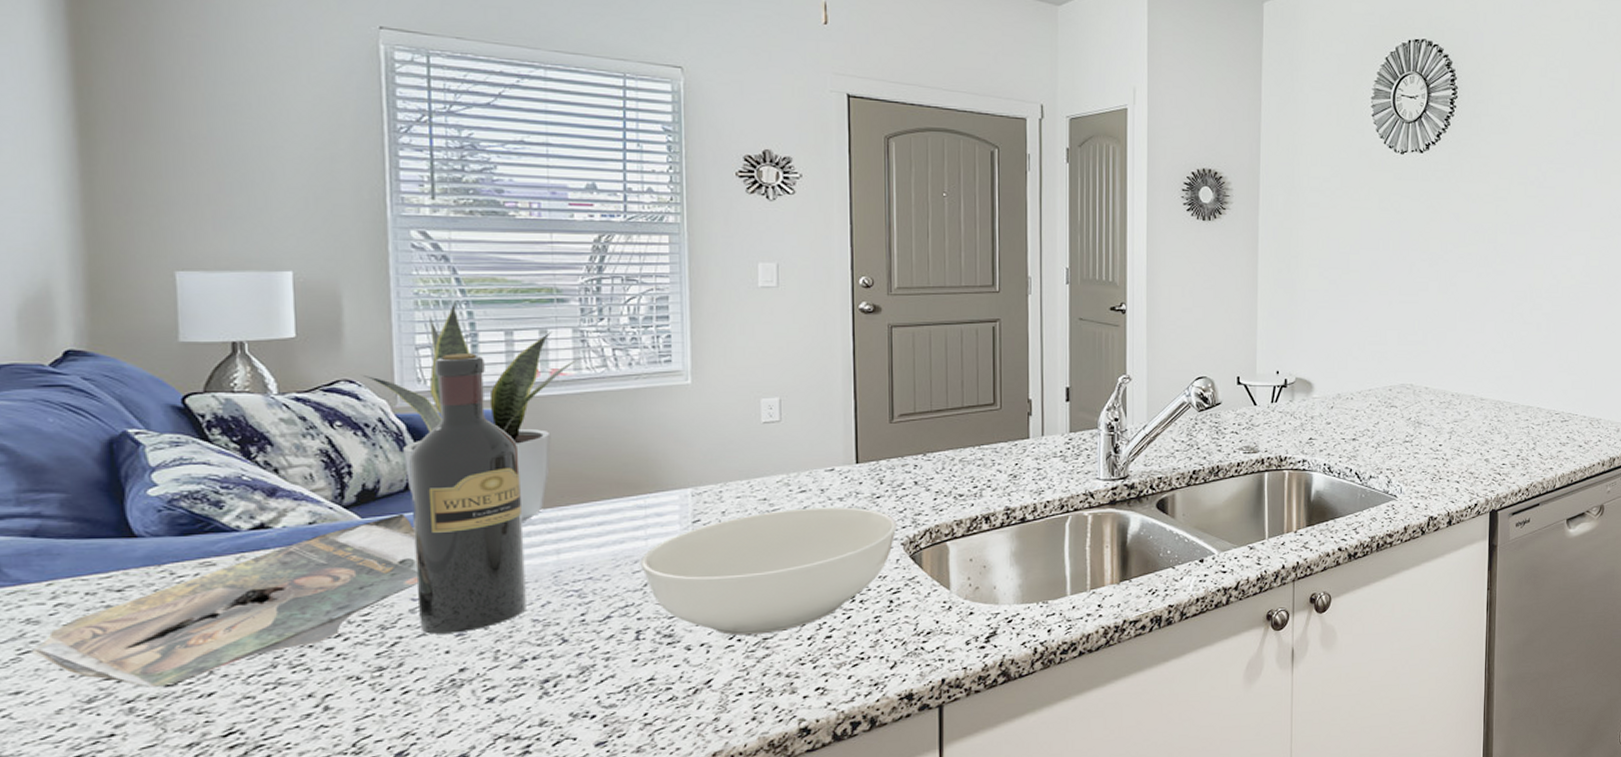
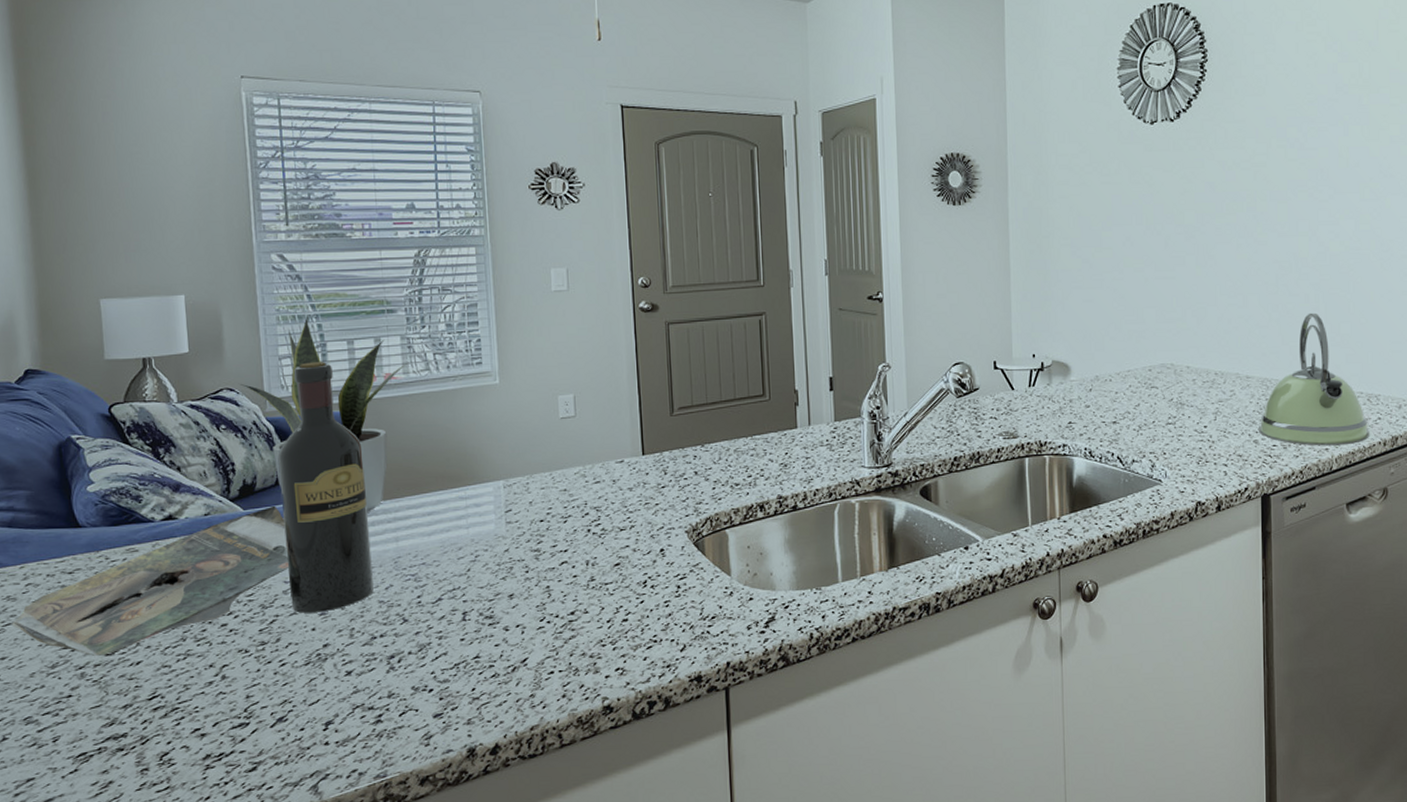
bowl: present [640,507,898,636] -> none [463,496,681,618]
kettle: none [1490,340,1591,466] -> present [1259,312,1370,446]

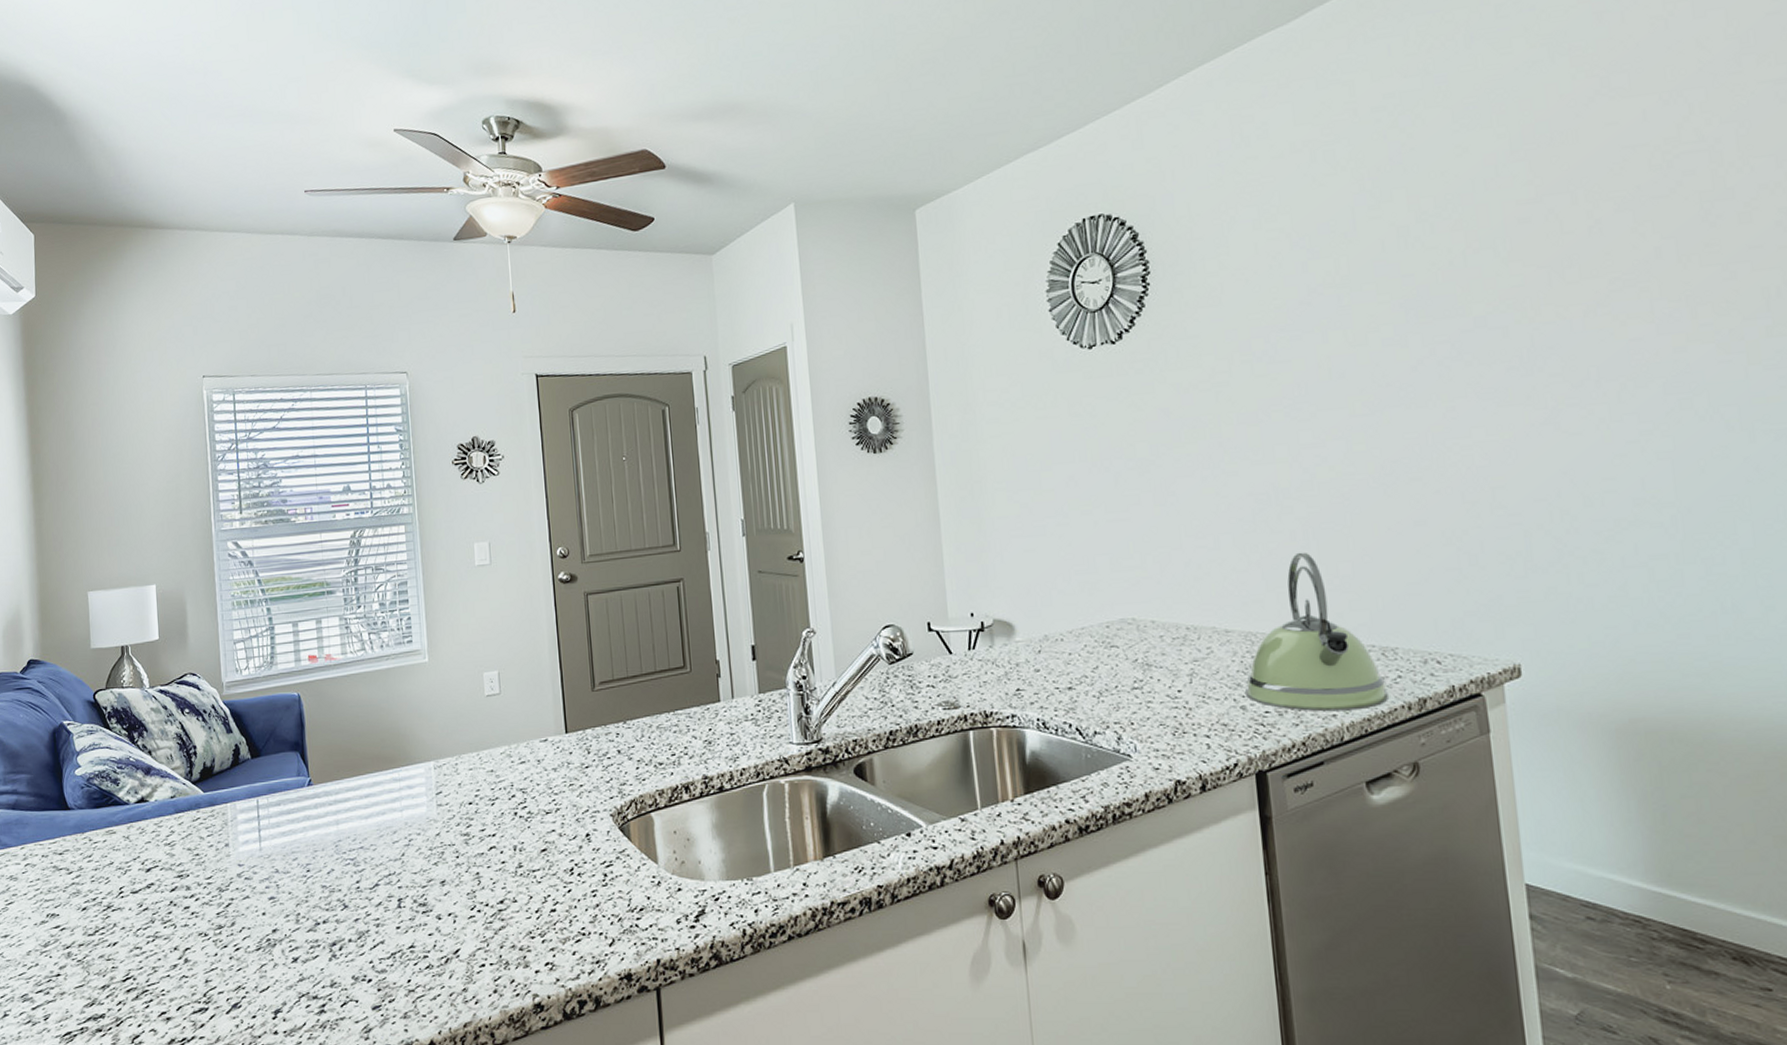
magazine: present [12,505,289,656] -> none [13,788,242,936]
potted plant: present [238,315,409,512] -> none [199,599,347,795]
wine bottle: present [277,362,374,613] -> none [233,645,317,897]

